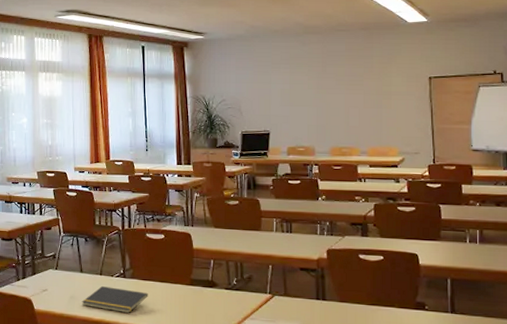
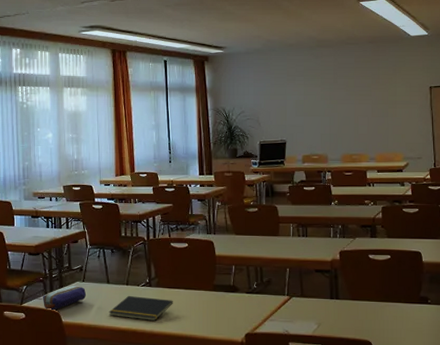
pencil case: none [15,272,59,298] -> present [42,285,87,311]

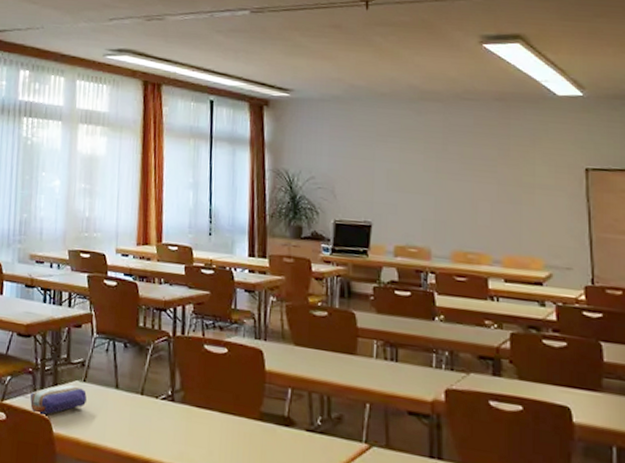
notepad: present [108,296,173,322] -> none [114,410,203,452]

